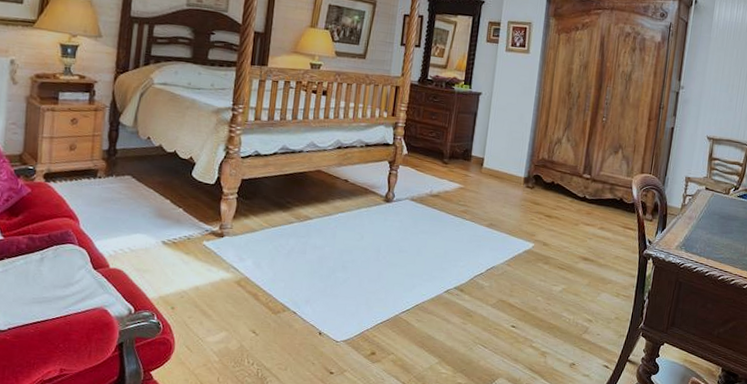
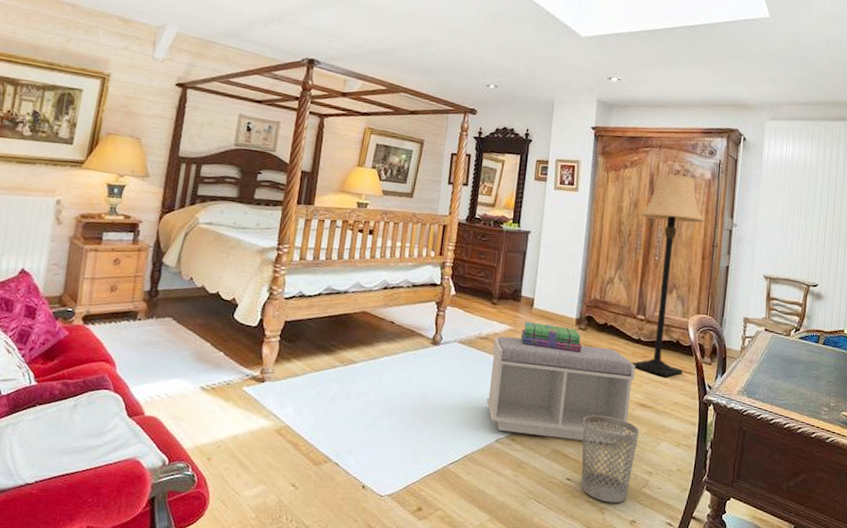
bench: none [437,194,580,295] -> present [486,336,635,445]
stack of books: none [470,180,529,210] -> present [520,321,582,353]
wastebasket: none [525,267,581,348] -> present [581,414,639,504]
lamp: none [576,37,654,233] -> present [631,174,706,377]

